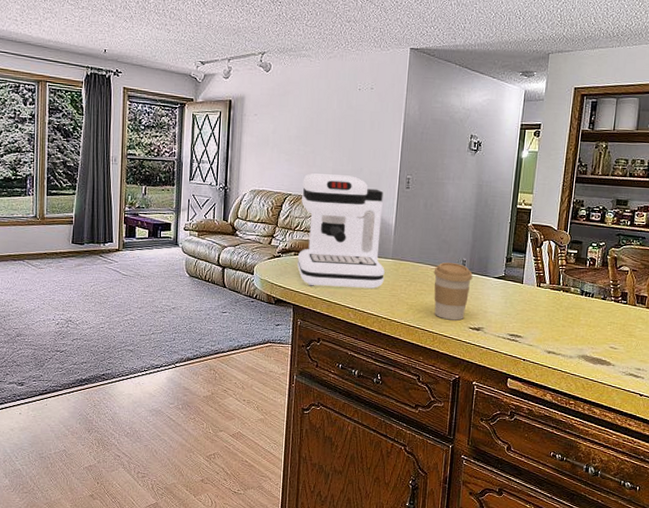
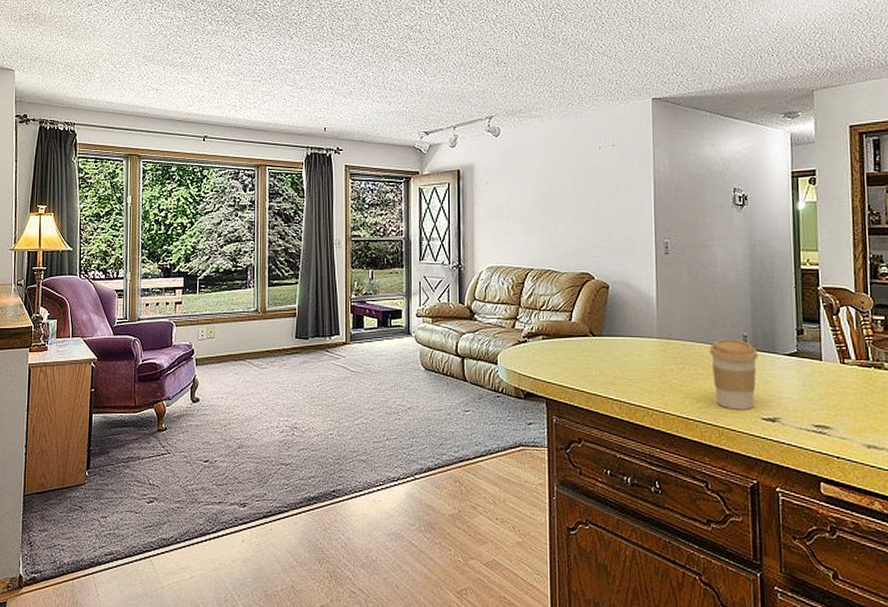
coffee maker: present [297,173,385,289] -> none [545,244,651,375]

